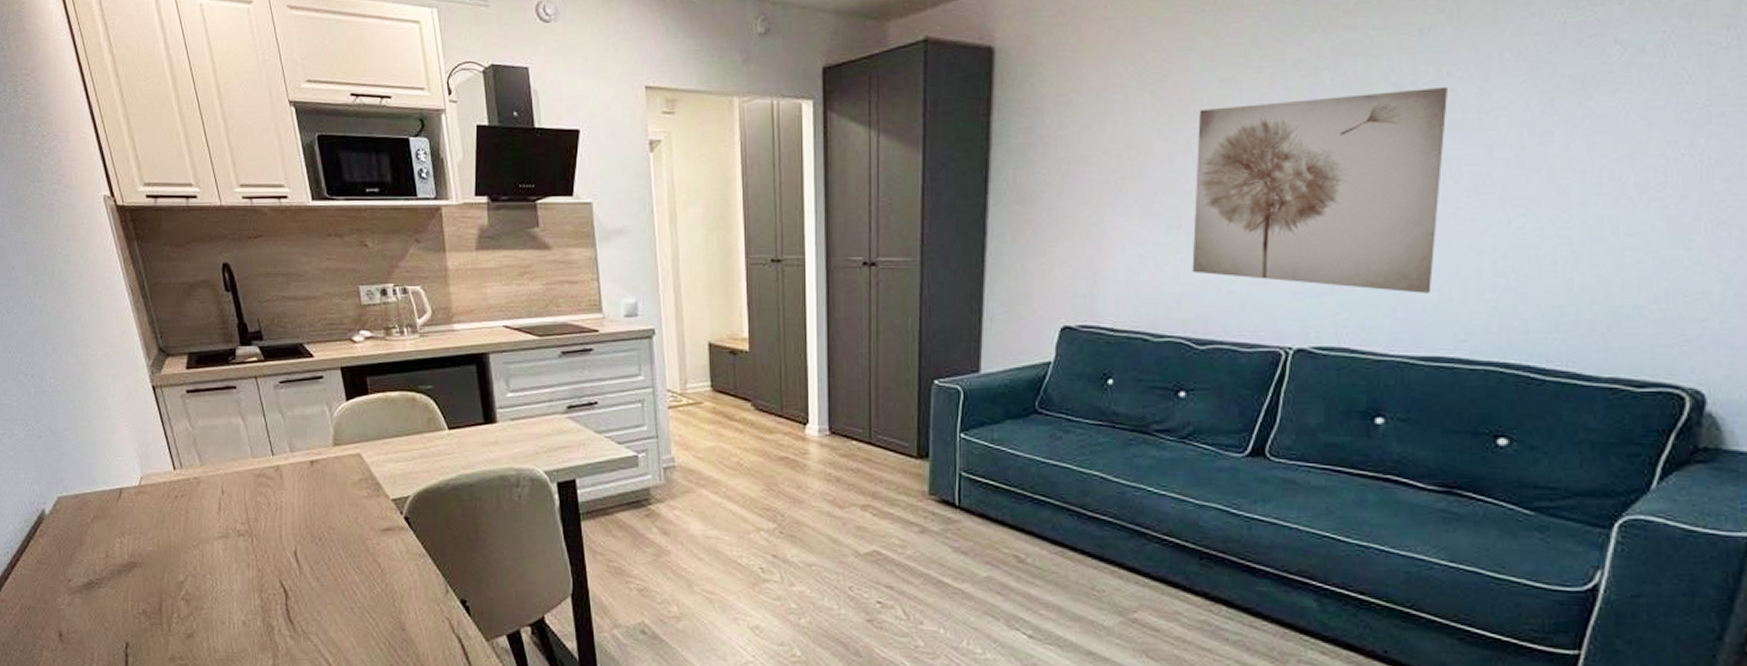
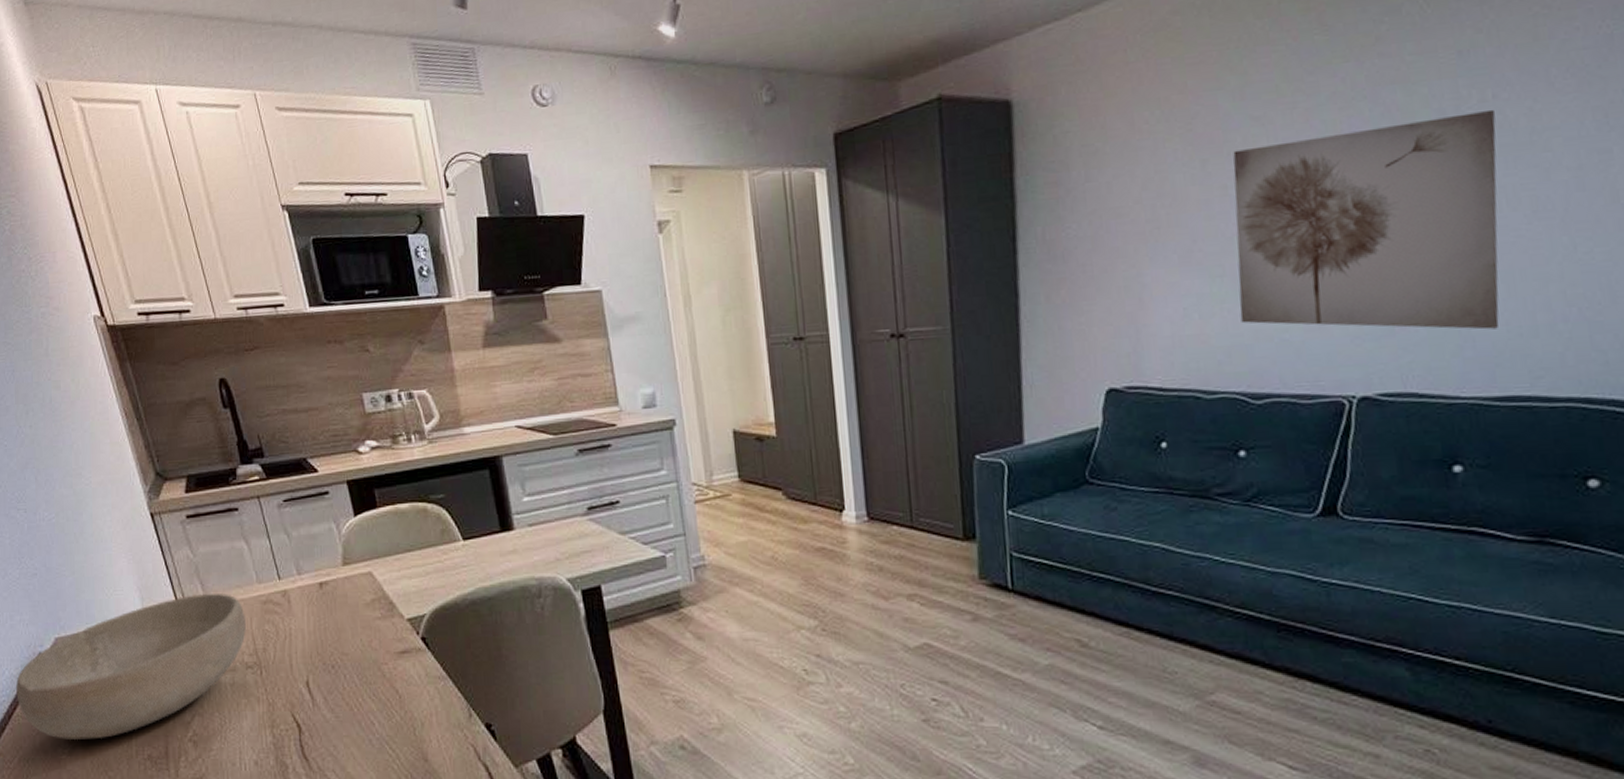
bowl: none [19,464,239,593] -> present [15,594,246,740]

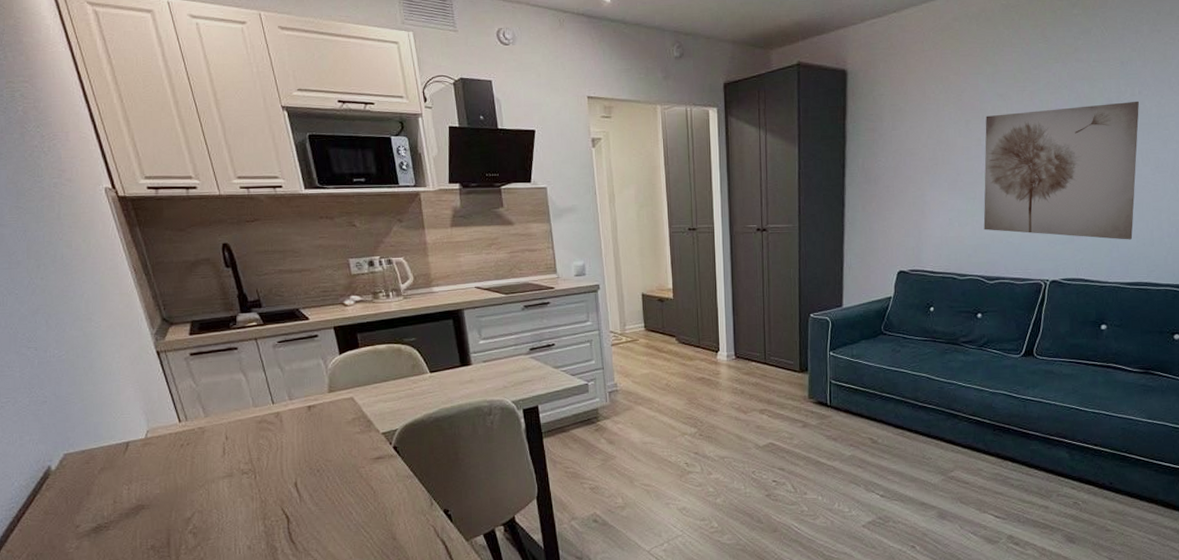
bowl: present [15,594,246,740] -> none [24,415,242,537]

